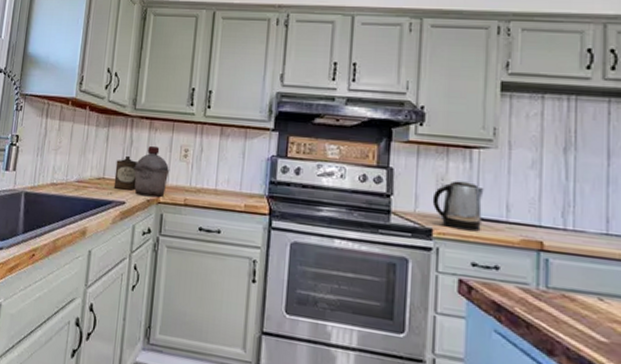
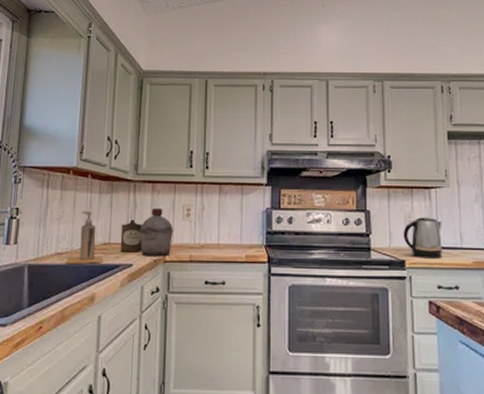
soap dispenser: none [60,143,96,198] -> present [66,210,102,265]

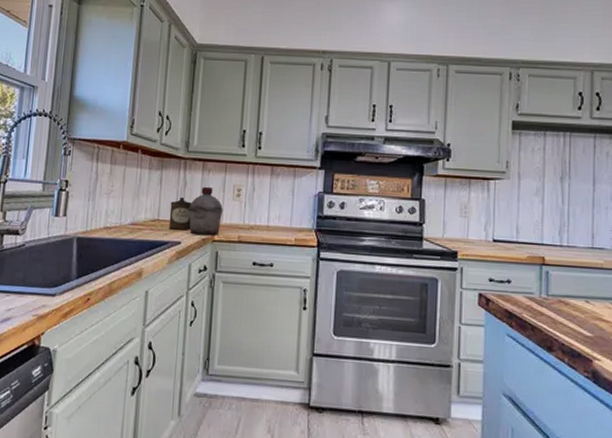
soap dispenser: present [66,210,102,265] -> none [114,186,151,240]
kettle: present [403,217,443,259] -> none [457,208,499,252]

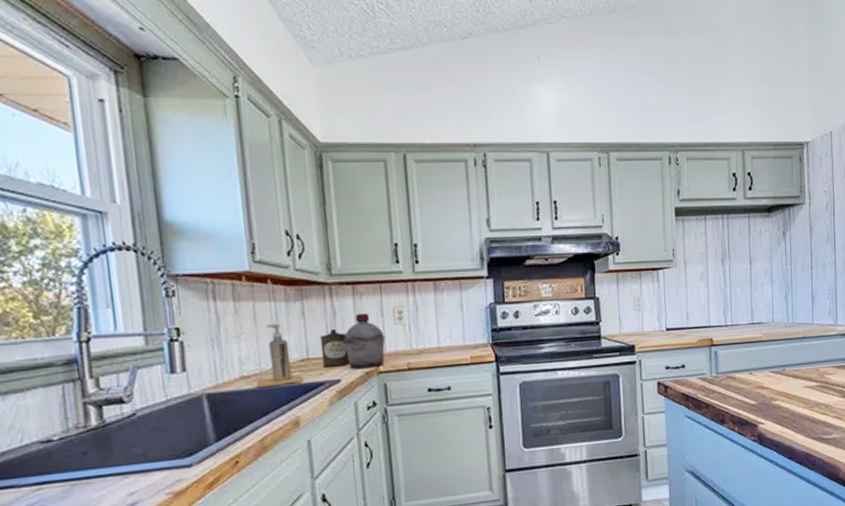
soap dispenser: none [114,186,151,240] -> present [256,323,303,388]

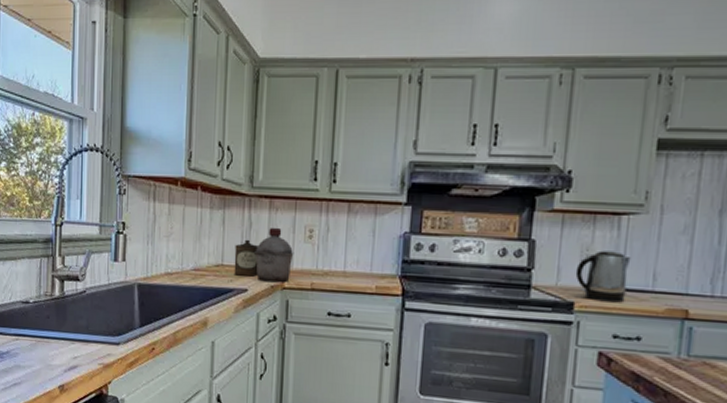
soap dispenser: present [256,323,303,388] -> none [176,227,215,287]
kettle: none [632,299,670,342] -> present [575,250,631,303]

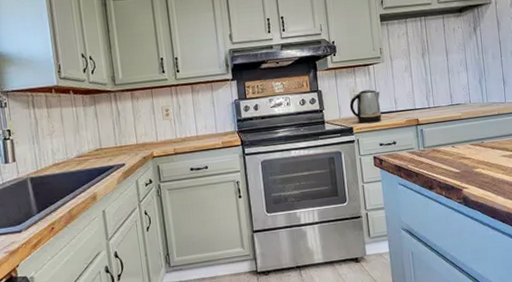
canister: present [234,239,258,277] -> none [108,125,131,155]
canister: present [254,227,294,283] -> none [126,112,157,156]

